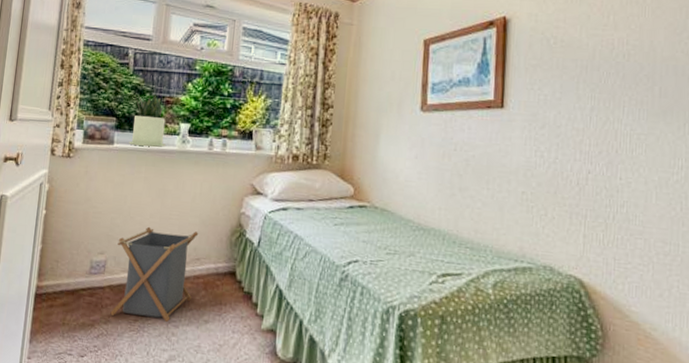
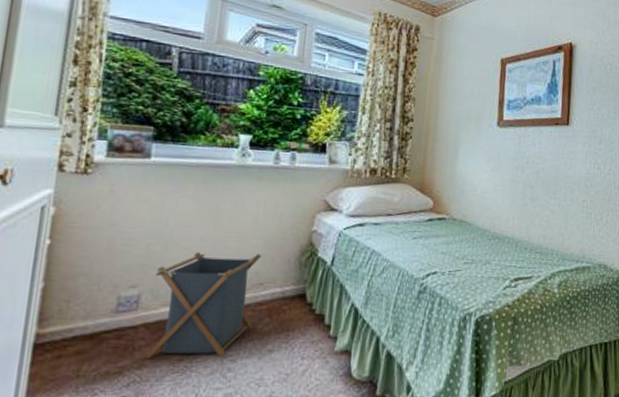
planter: present [128,94,166,148] -> none [171,101,221,162]

